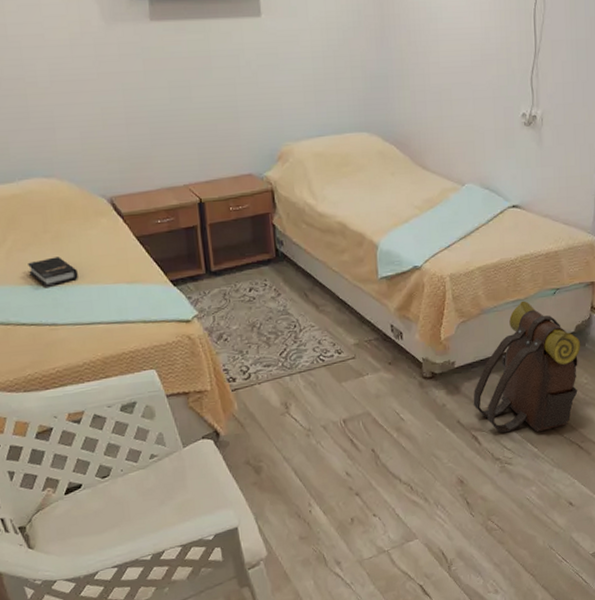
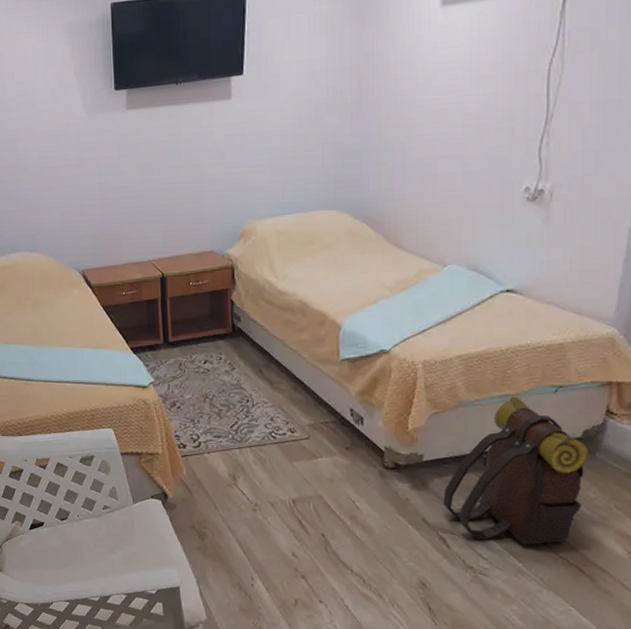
hardback book: present [28,257,78,287] -> none [12,321,52,347]

